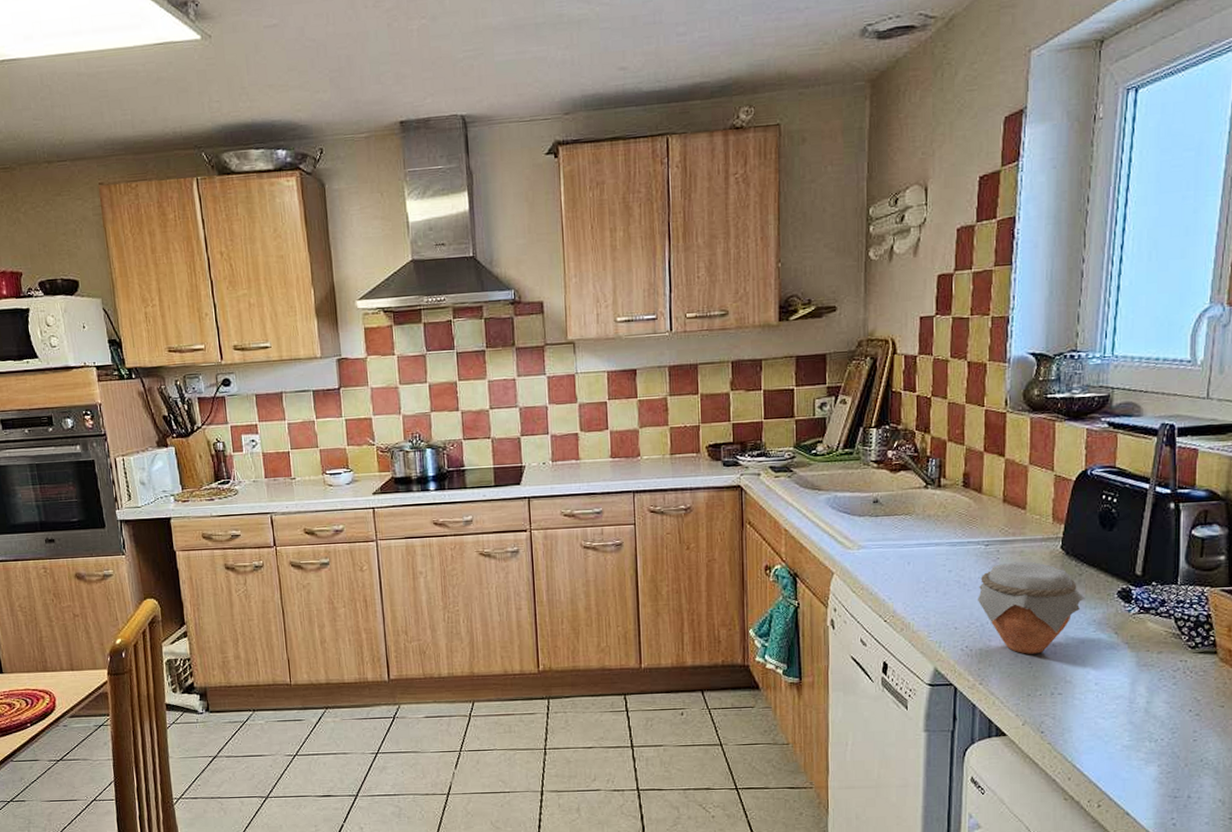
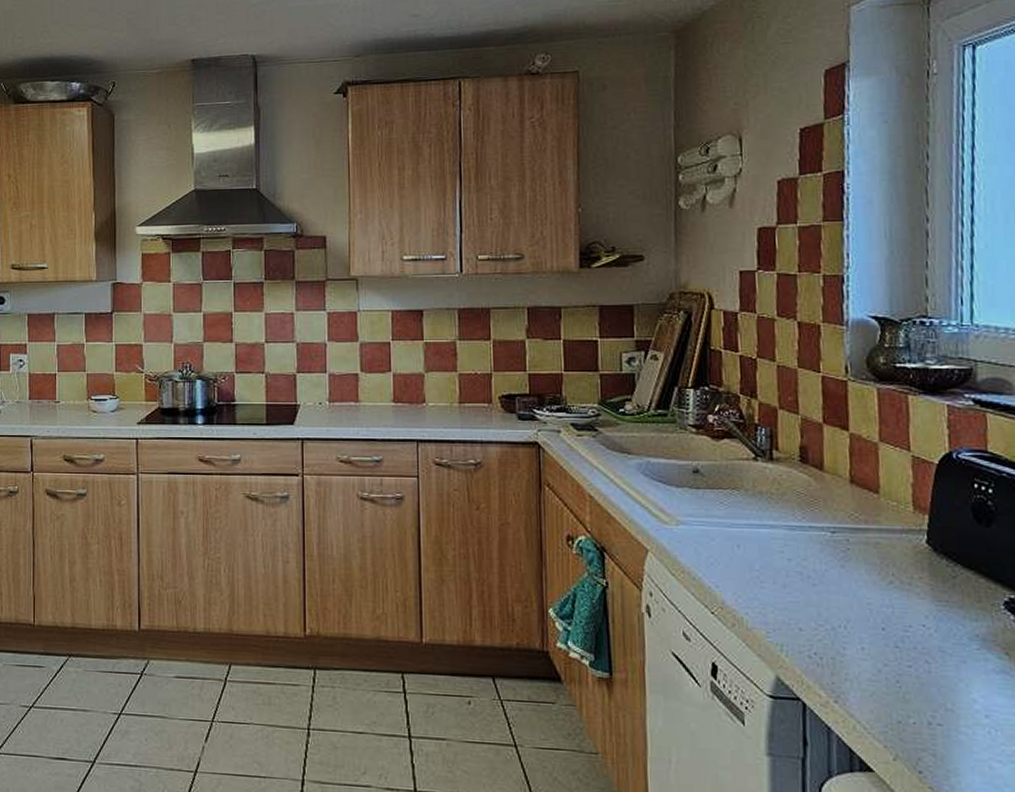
jar: present [977,561,1085,654] -> none [825,555,963,671]

